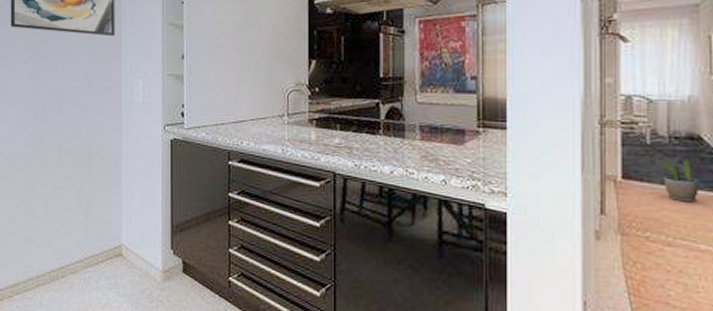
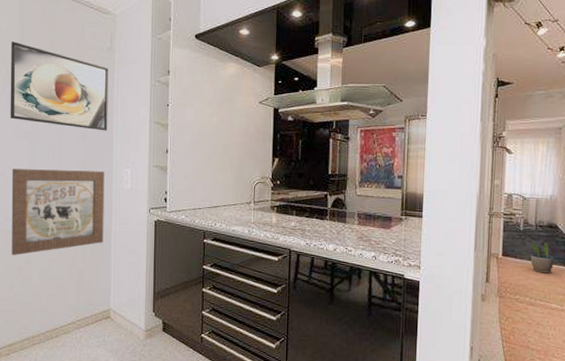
wall art: none [13,83,113,182] -> present [11,169,105,255]

